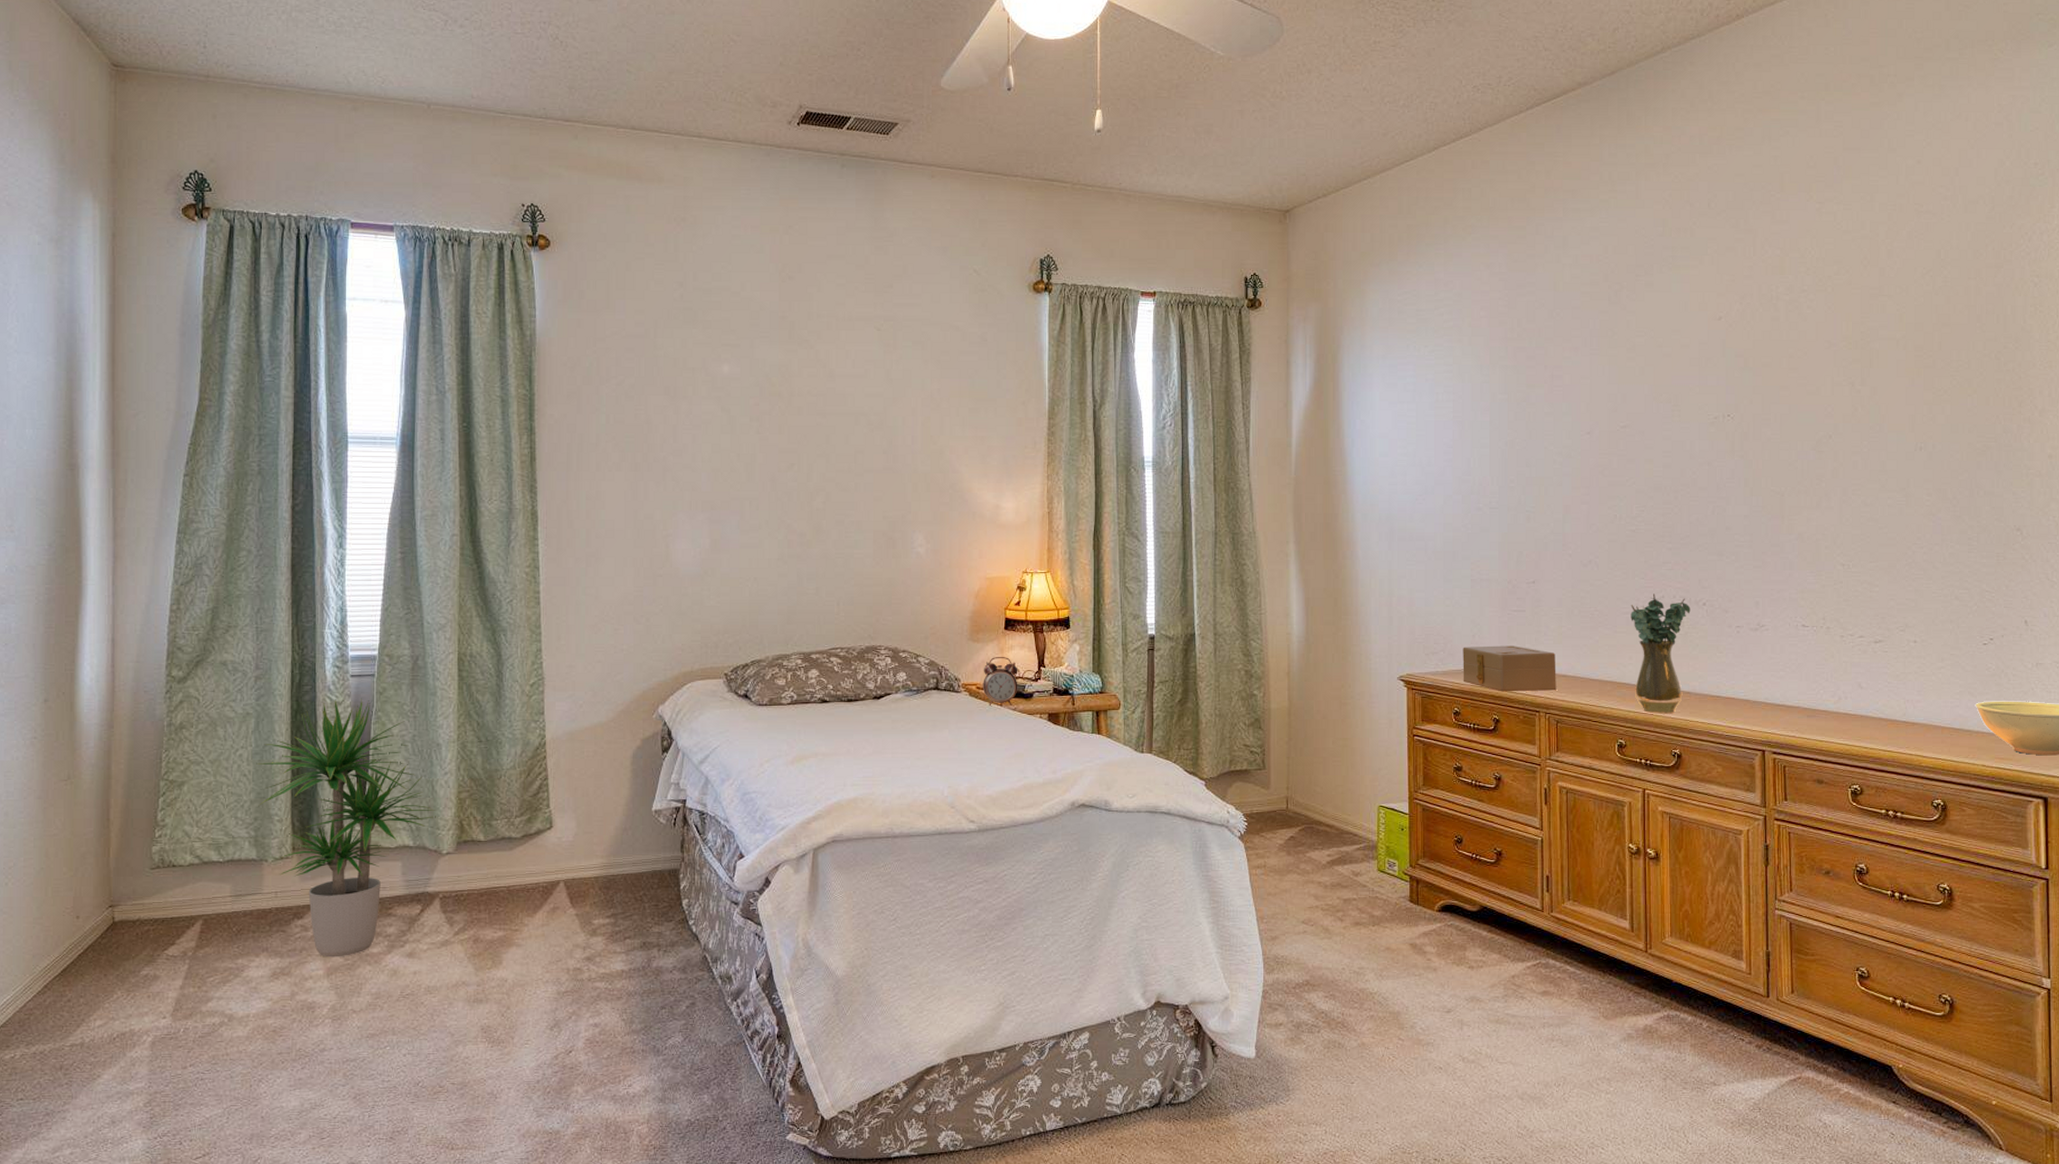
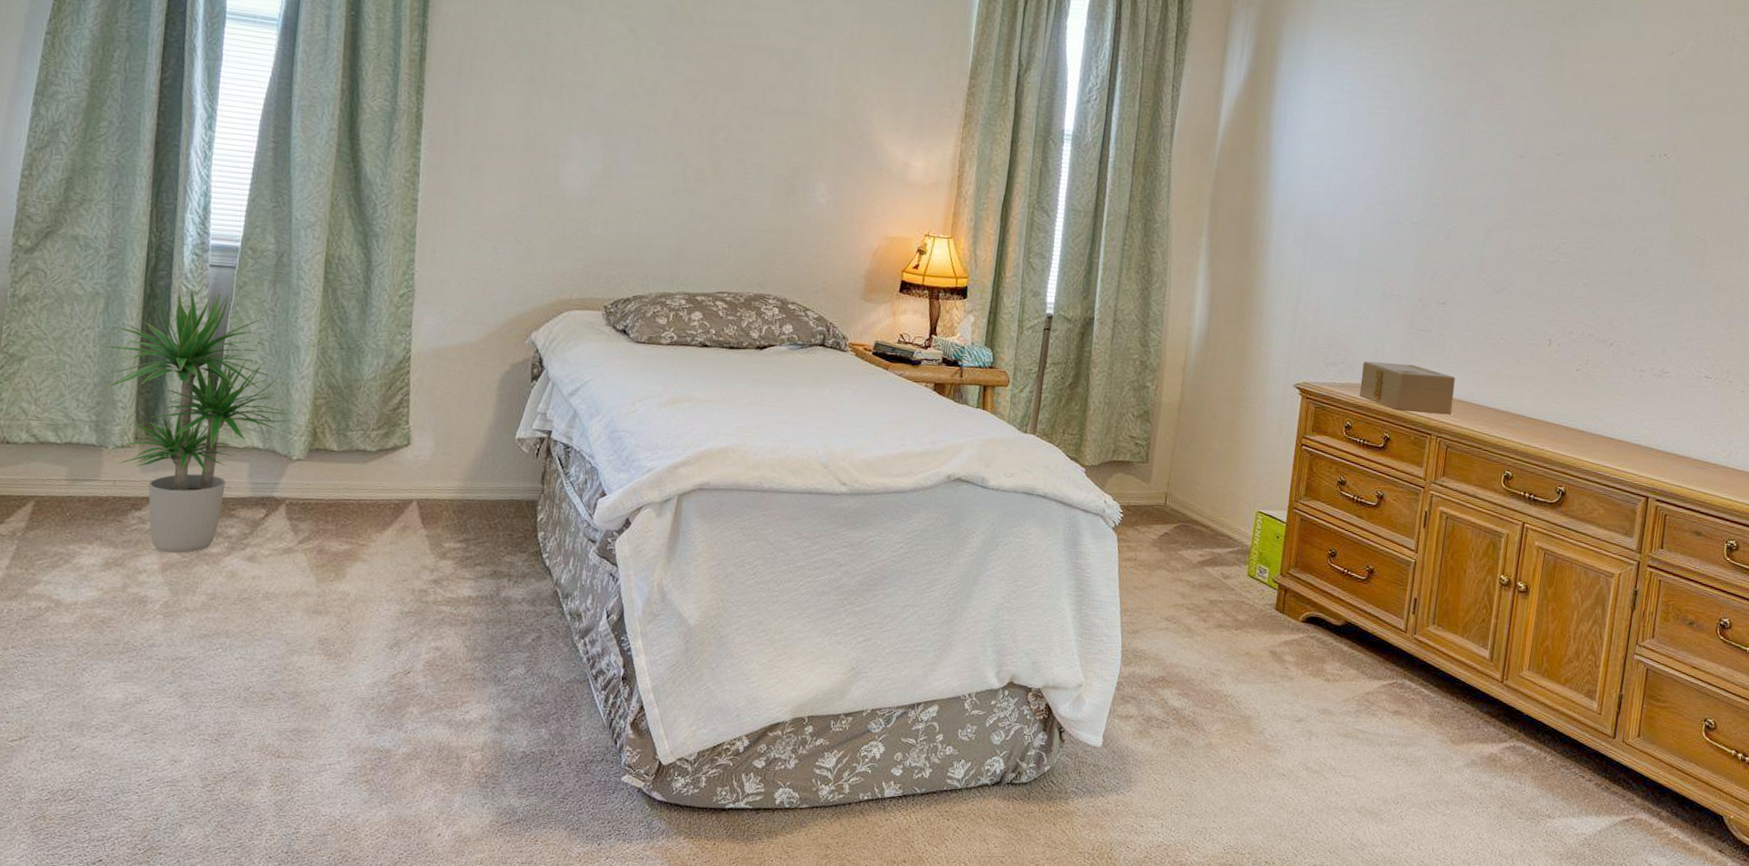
alarm clock: present [983,656,1018,706] -> none [870,318,909,371]
vase: present [1631,593,1691,714] -> none [1529,328,1597,451]

